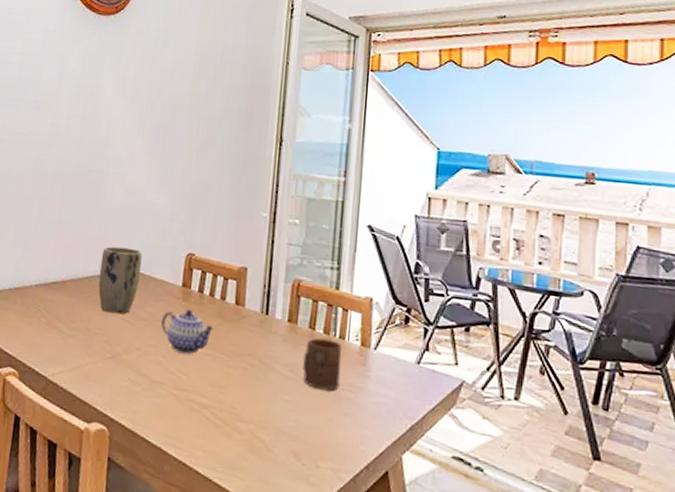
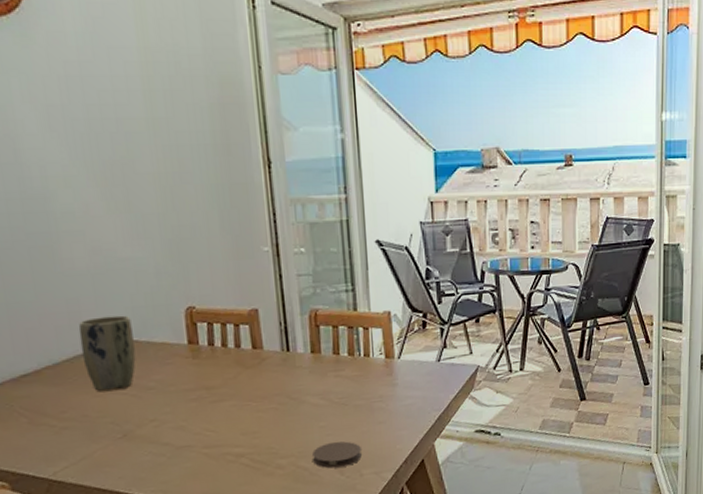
teapot: present [161,309,215,354] -> none [173,366,235,412]
coaster: none [271,419,322,452] -> present [312,441,362,469]
cup: present [303,338,342,391] -> none [332,360,371,409]

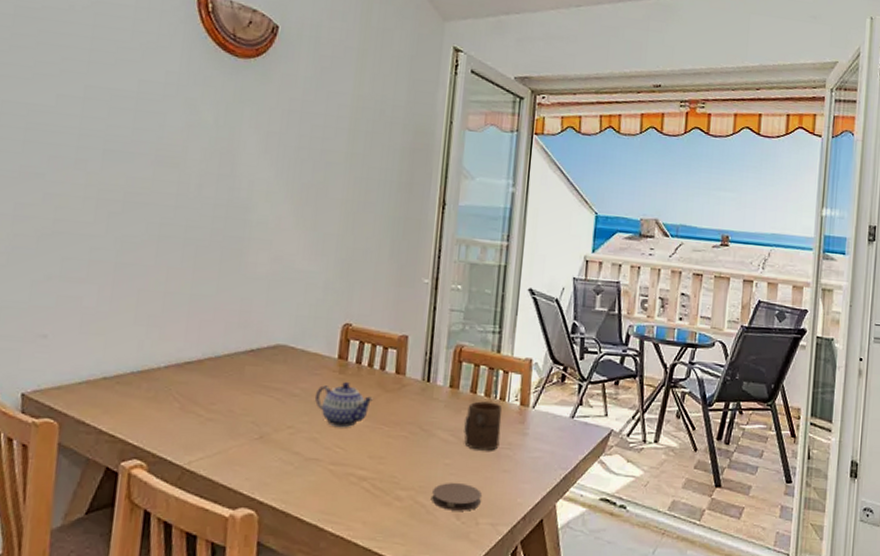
plant pot: present [78,315,136,392] -> none [242,319,293,392]
teapot: none [173,366,235,412] -> present [315,382,374,428]
cup: none [332,360,371,409] -> present [464,401,502,451]

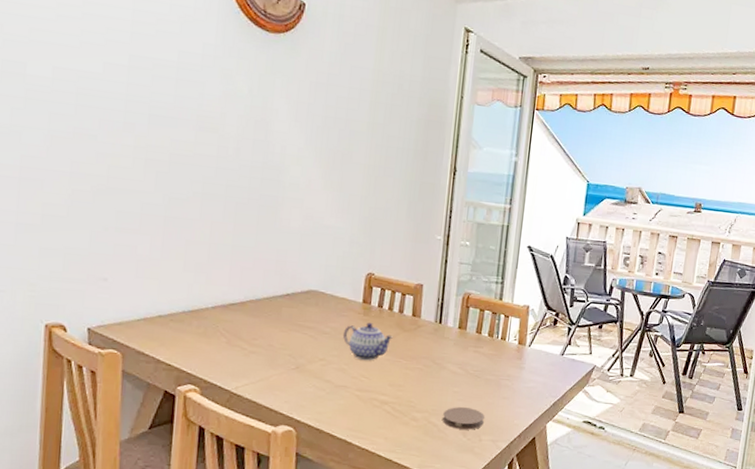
cup: present [464,401,502,451] -> none [470,340,503,381]

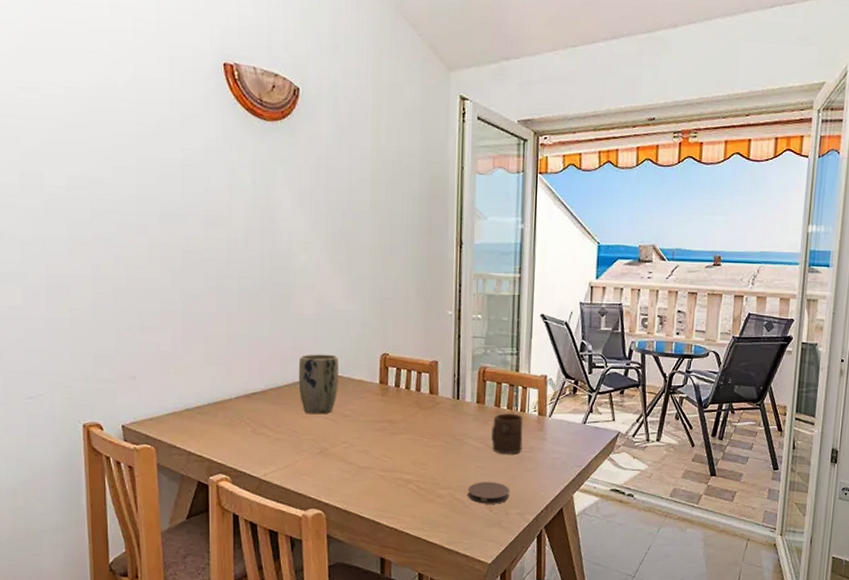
plant pot: none [279,268,323,330] -> present [298,354,339,415]
teapot: present [343,323,394,361] -> none [364,403,413,441]
cup: none [470,340,503,381] -> present [491,413,523,454]

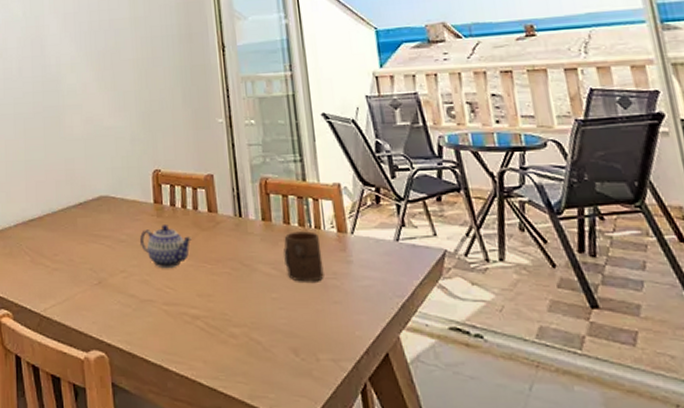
plant pot: present [298,354,339,415] -> none [72,174,112,241]
teapot: none [364,403,413,441] -> present [140,225,193,269]
coaster: present [468,482,509,504] -> none [265,318,317,347]

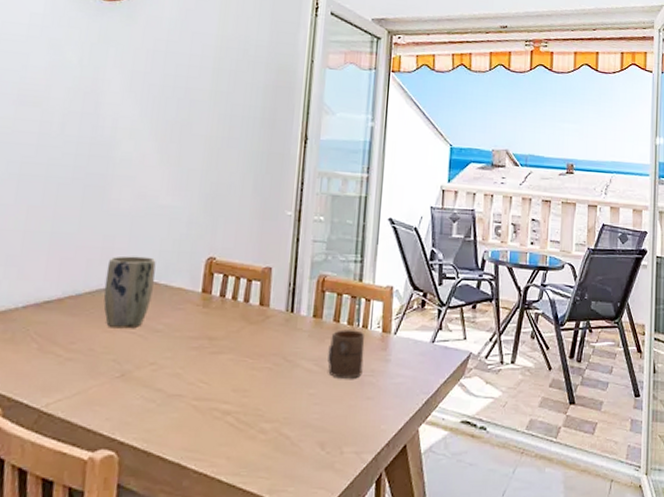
plant pot: none [72,174,112,241] -> present [103,255,156,329]
teapot: present [140,225,193,269] -> none [179,316,238,362]

